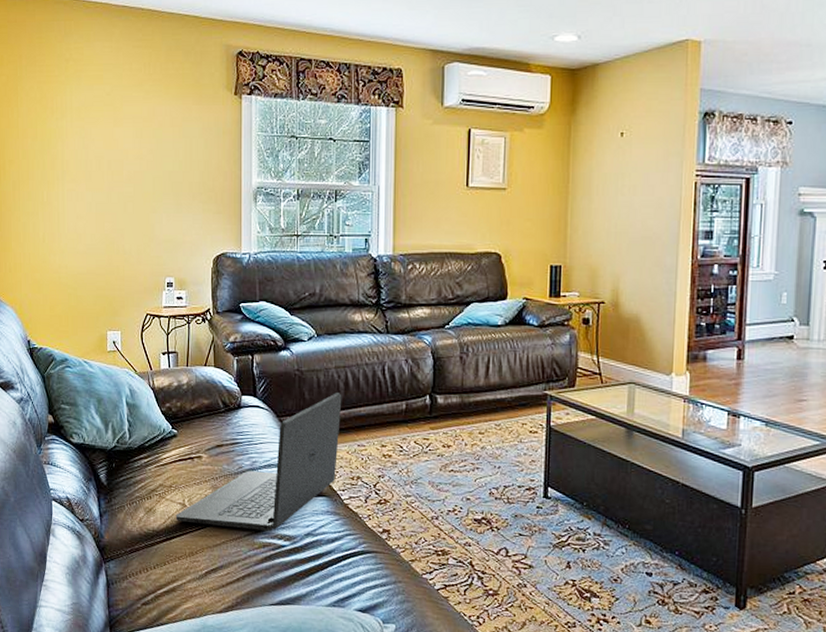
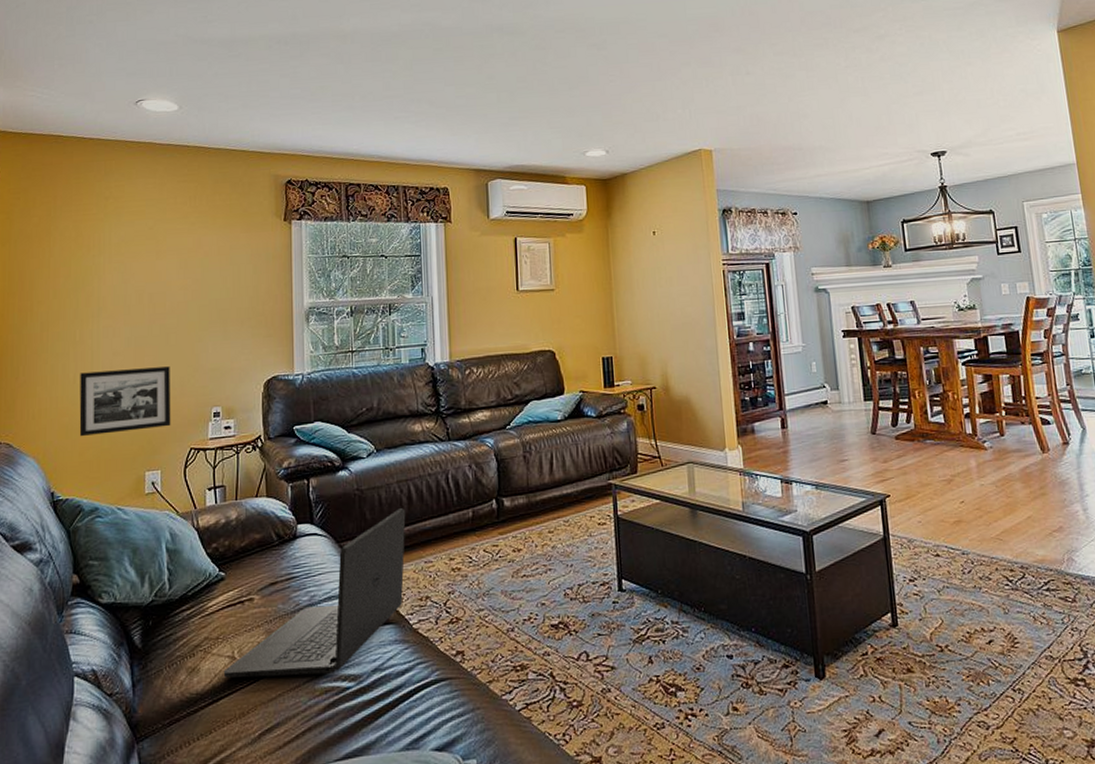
picture frame: none [48,233,129,293] -> present [79,366,171,437]

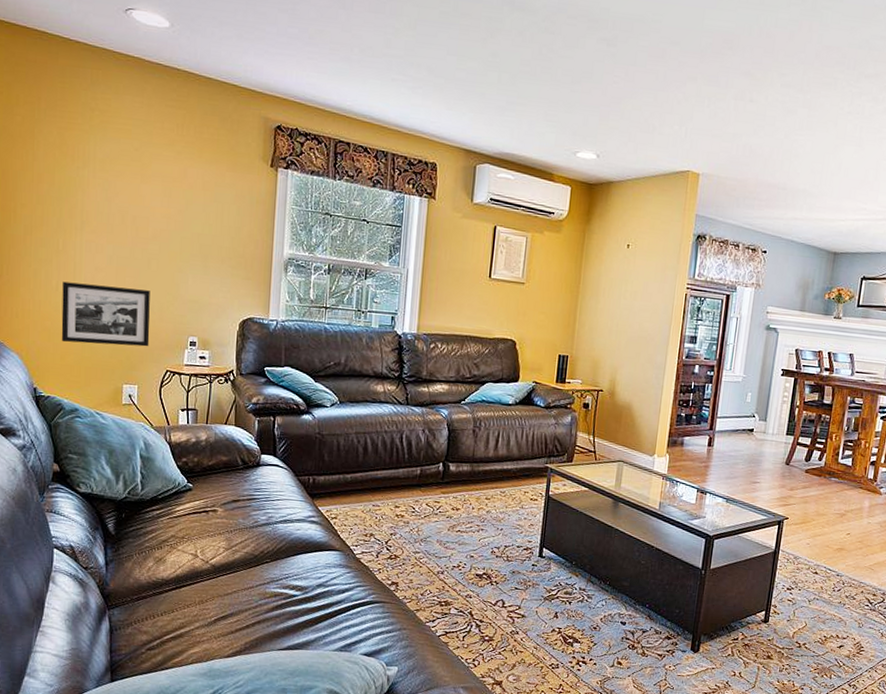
laptop: present [223,507,406,678] -> none [186,455,361,582]

